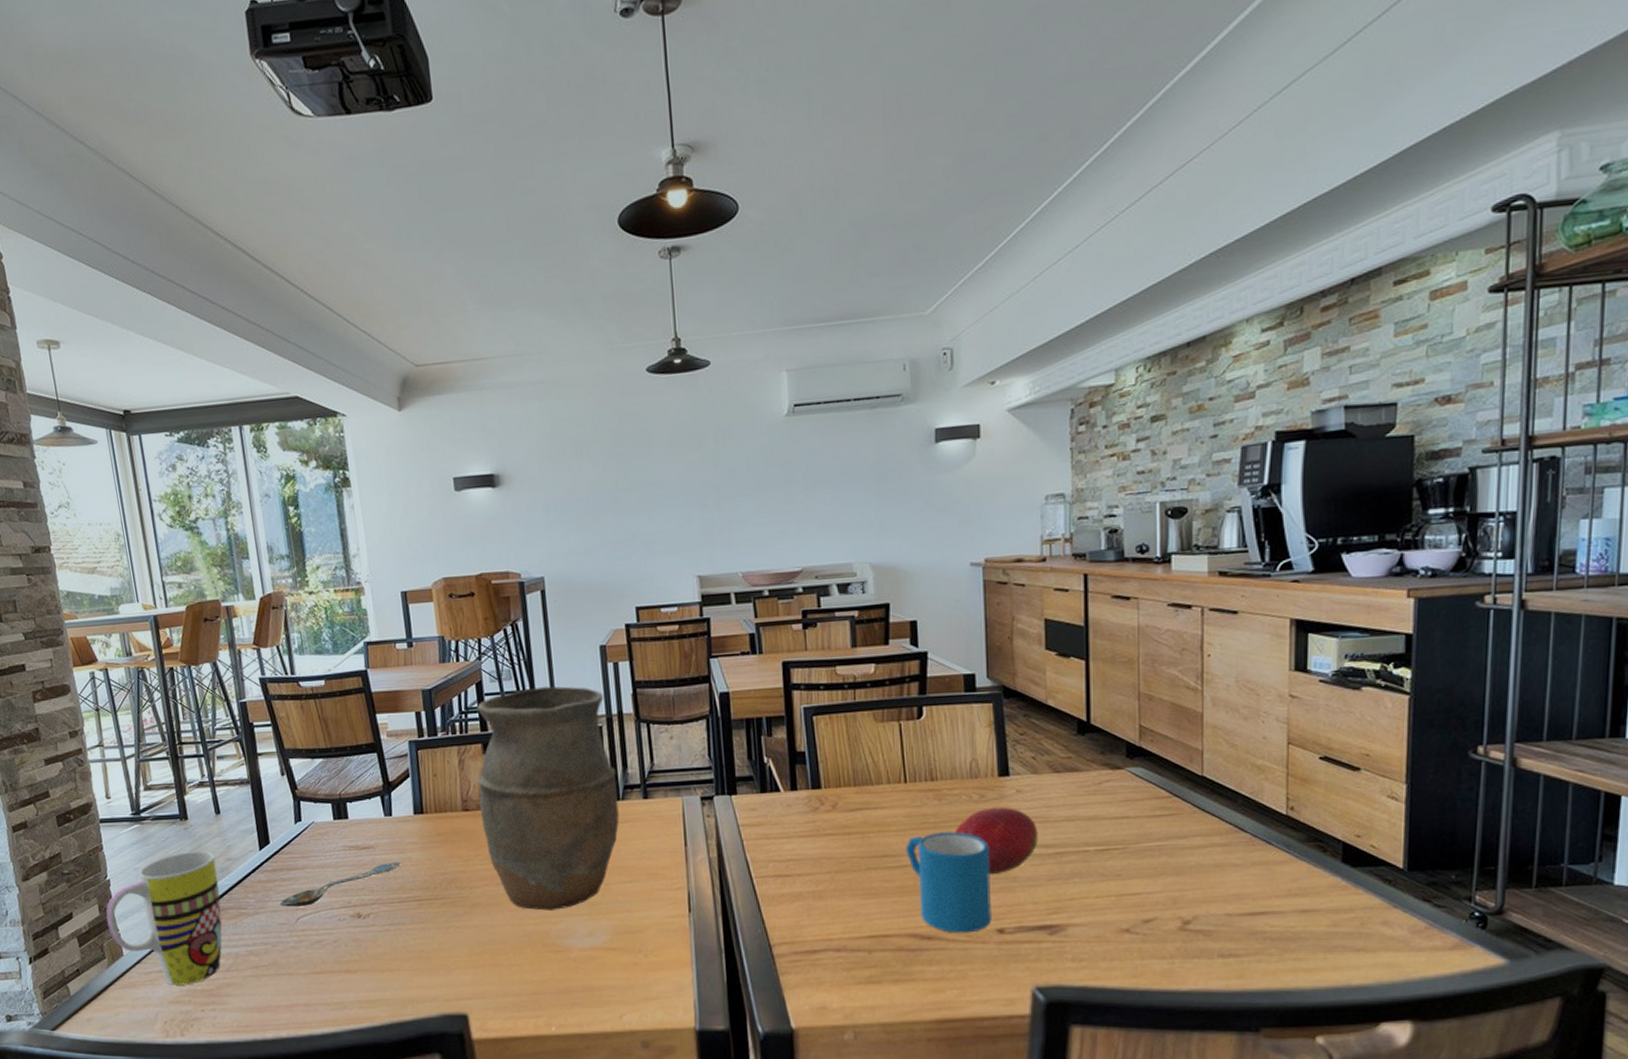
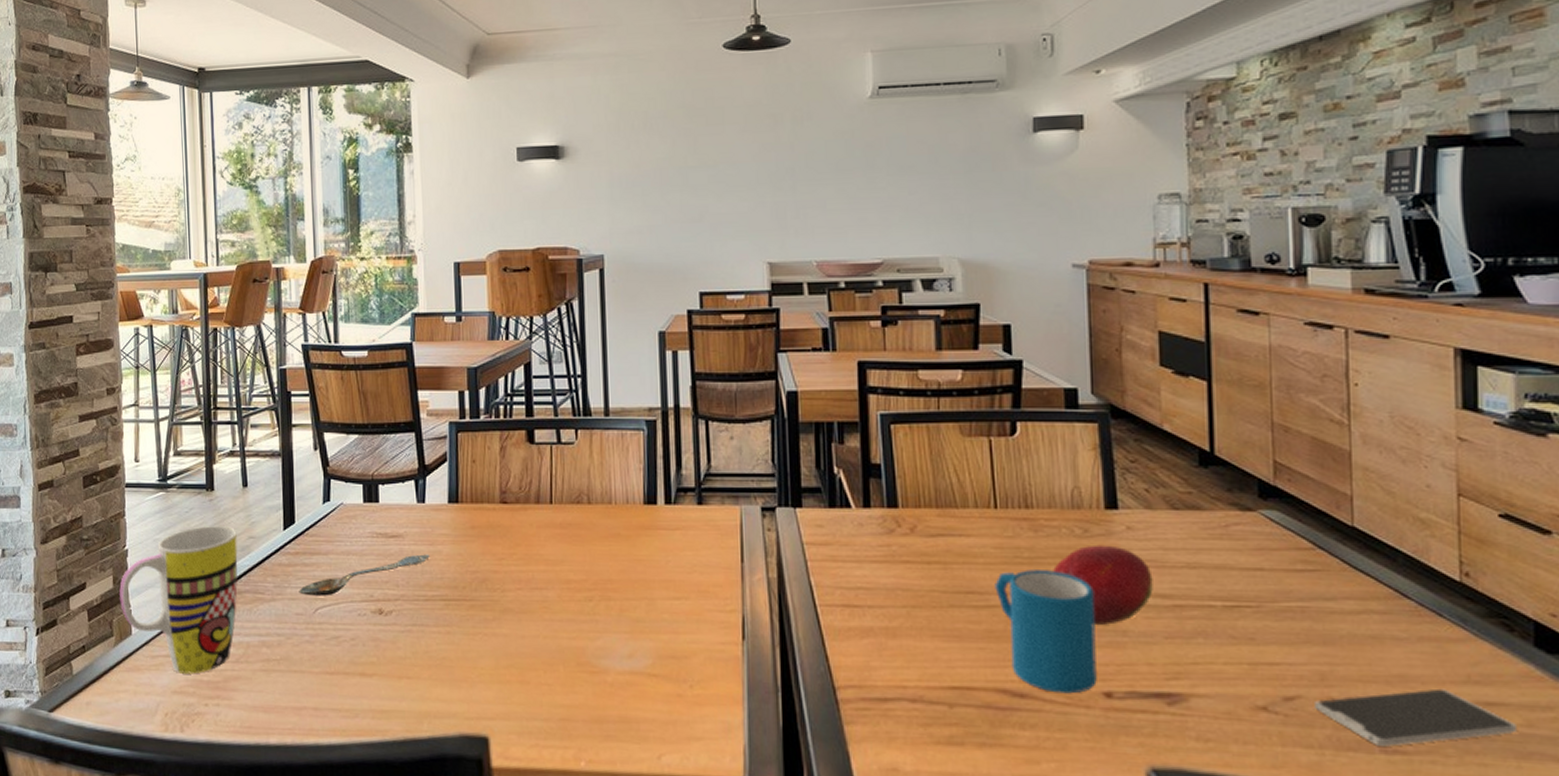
vase: present [477,686,620,911] -> none [518,372,670,624]
smartphone: none [1168,902,1325,952] -> present [1315,688,1516,747]

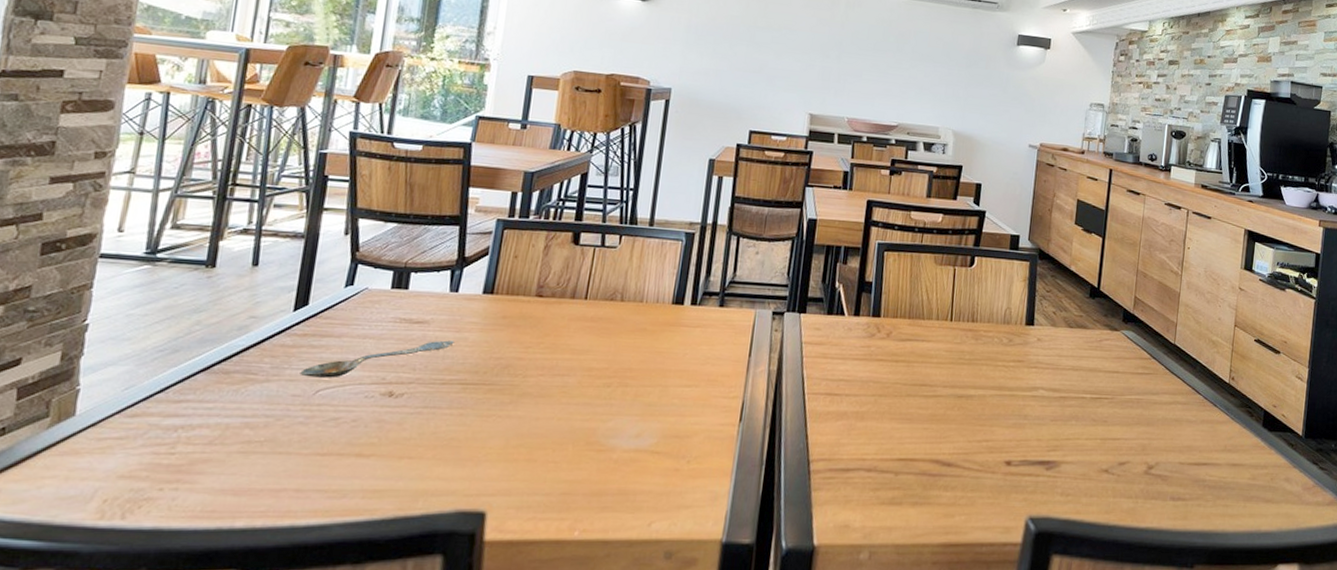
mug: present [119,526,238,674] -> none [66,303,236,458]
mug: present [995,570,1097,694] -> none [942,368,1010,463]
fruit: present [1053,544,1153,625] -> none [984,351,1050,411]
smartphone: present [1315,688,1516,747] -> none [1136,455,1247,495]

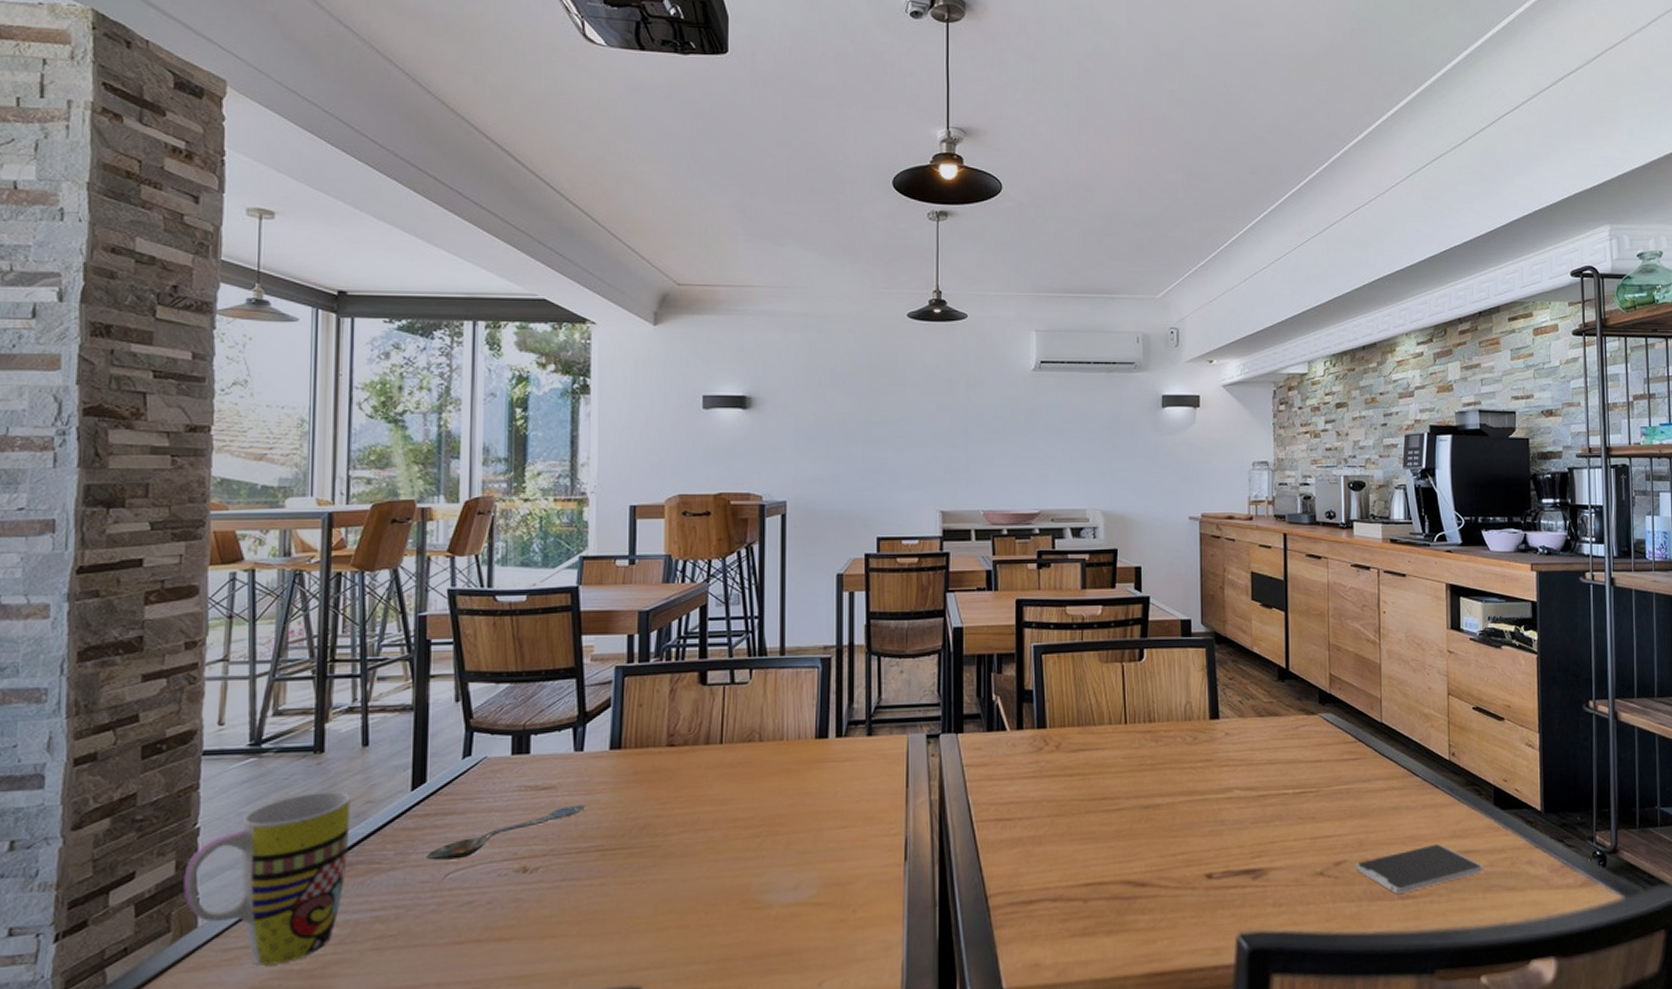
mug: none [66,303,236,458] -> present [184,792,351,966]
smartphone: none [1136,455,1247,495] -> present [1355,843,1483,894]

